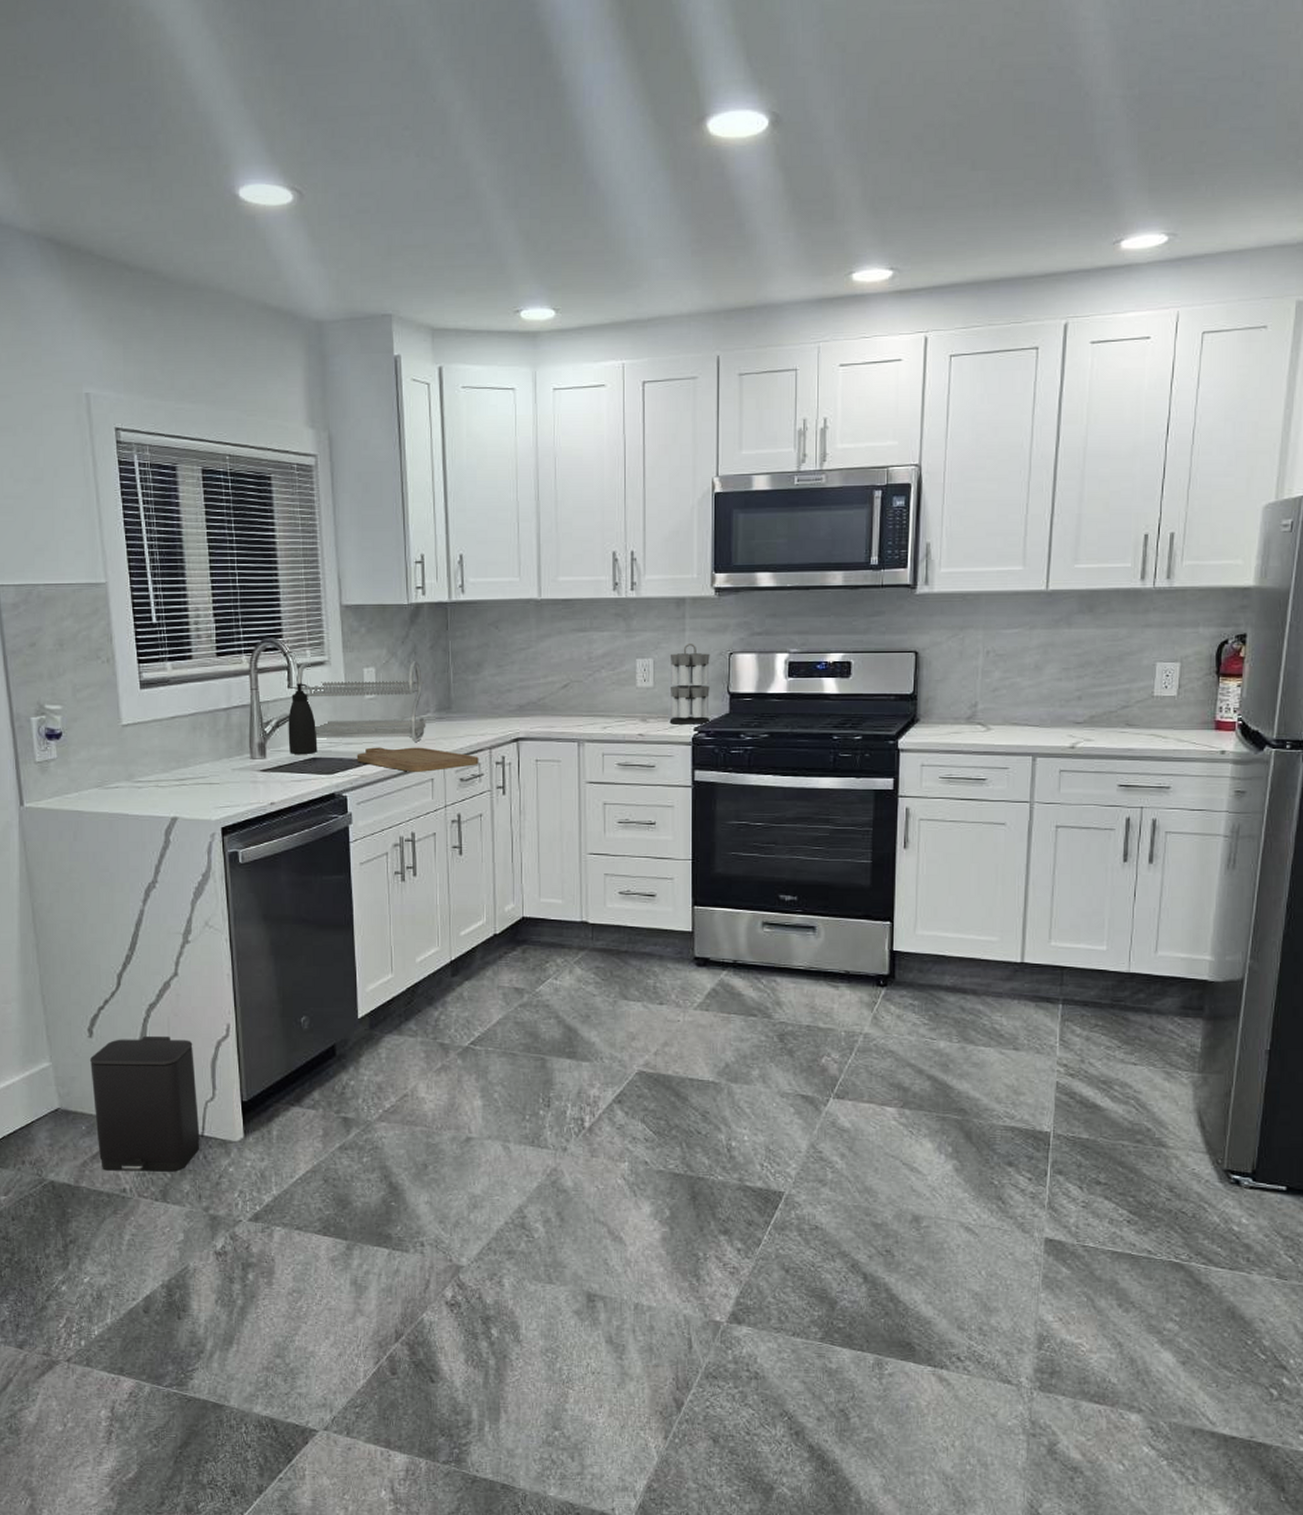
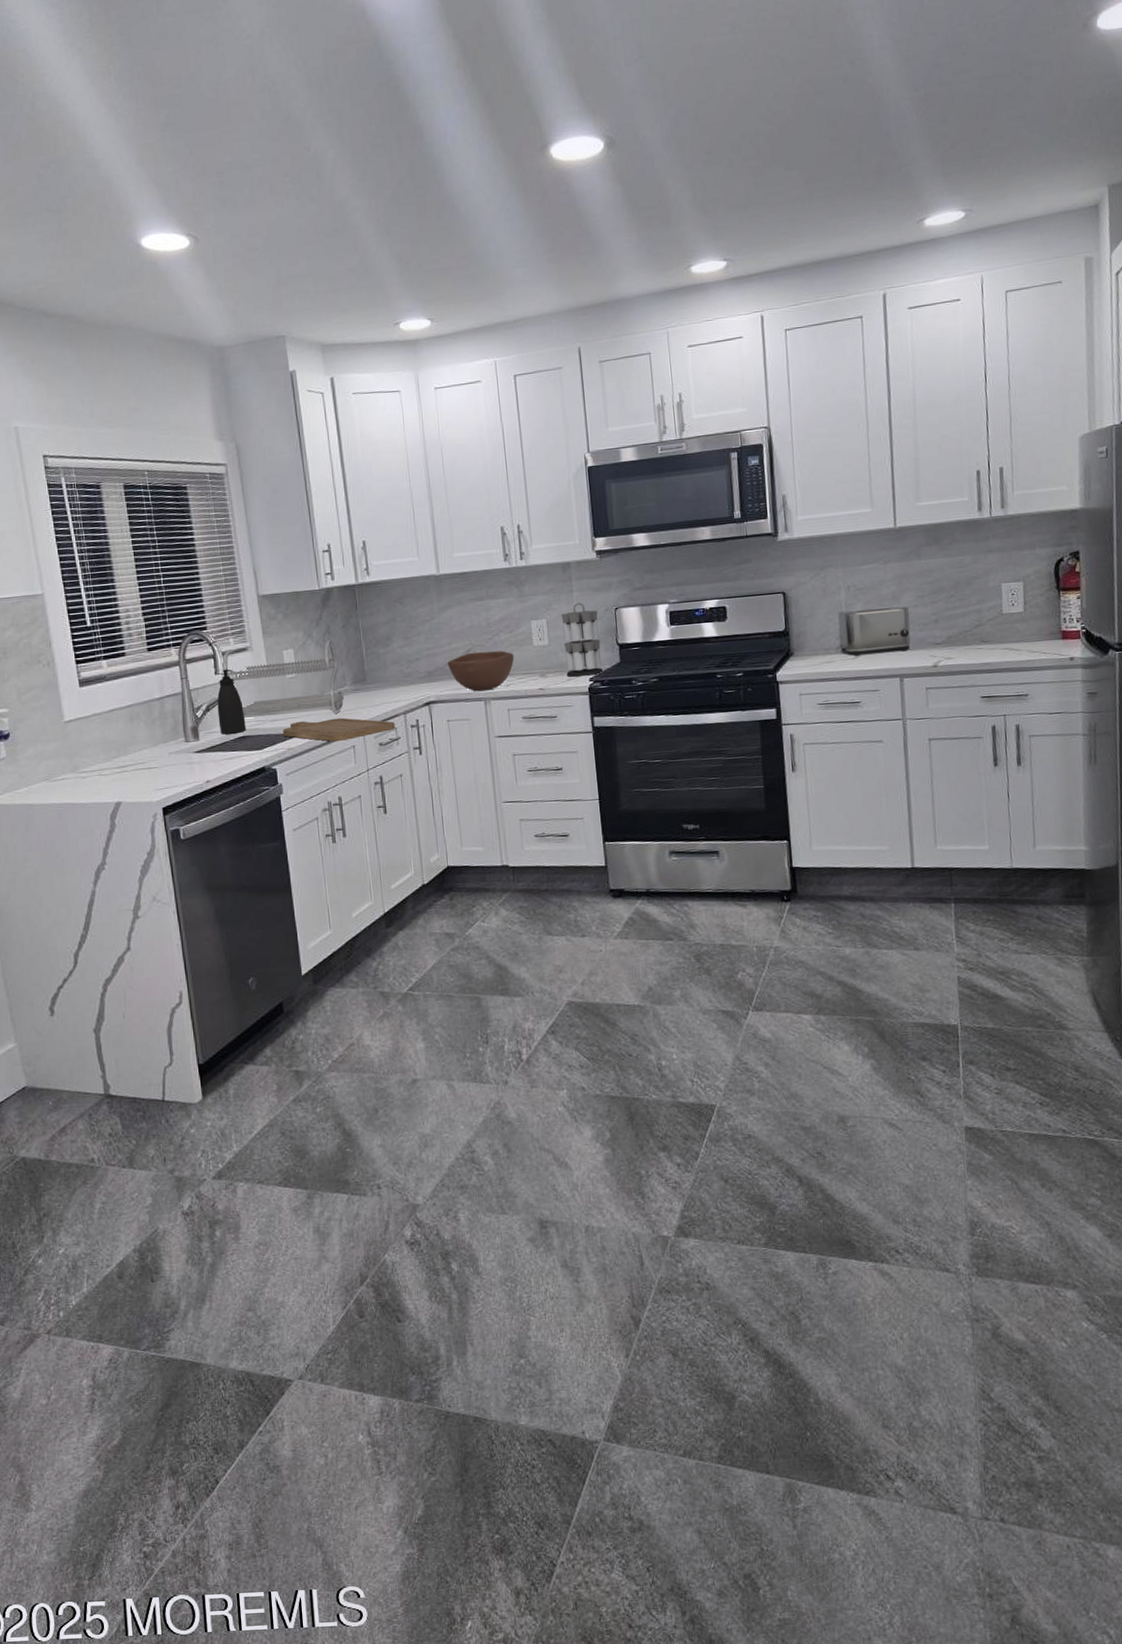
pedal bin: present [89,1035,200,1172] -> none [52,1007,162,1143]
bowl: none [540,688,615,732] -> present [447,650,515,692]
toaster: none [971,676,1053,730] -> present [837,605,911,657]

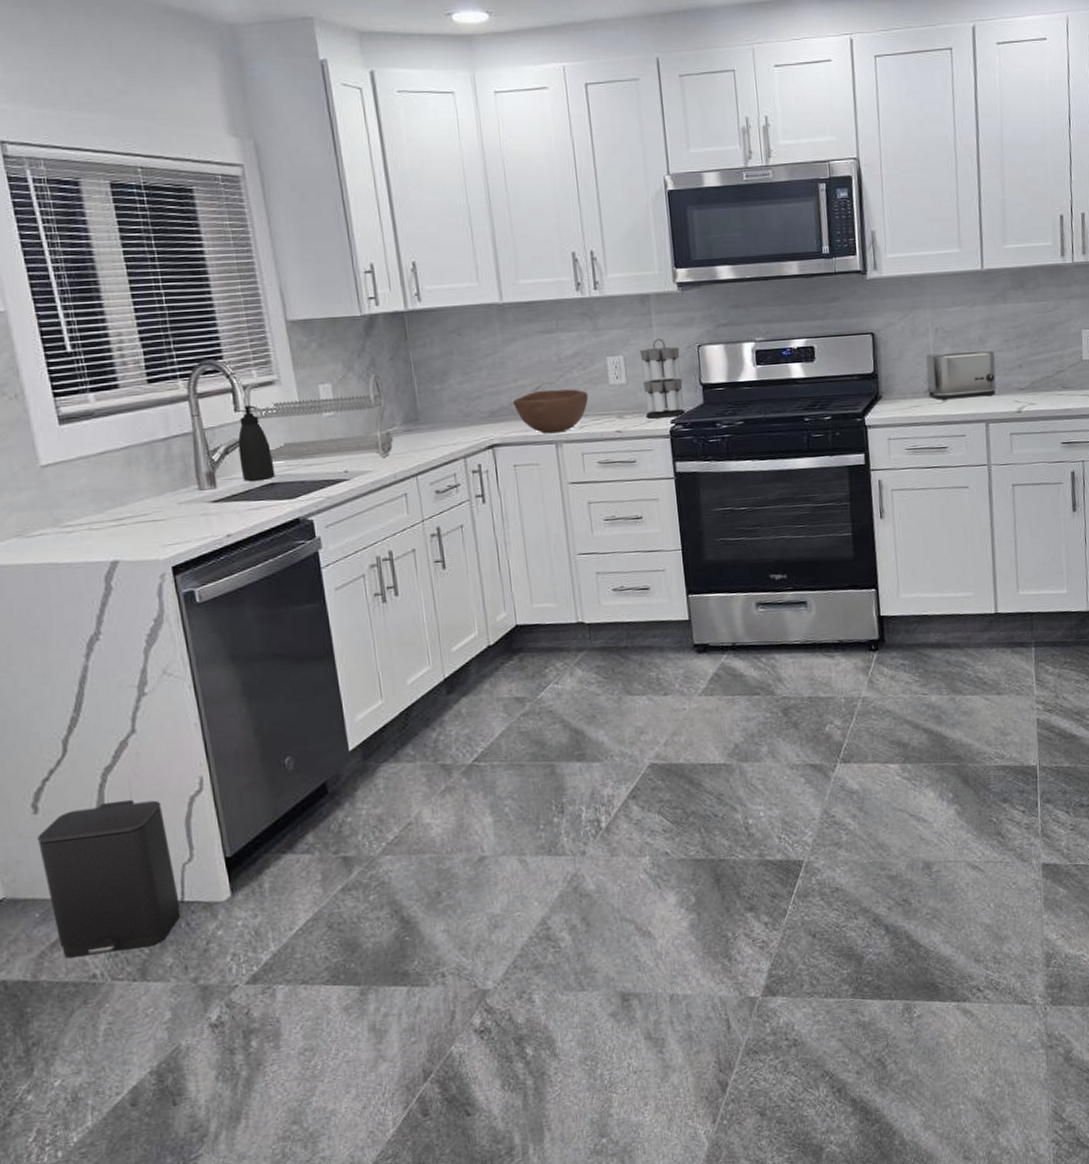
pedal bin: none [52,1007,162,1143] -> present [36,799,181,958]
chopping board: present [282,717,395,742] -> none [319,462,454,489]

